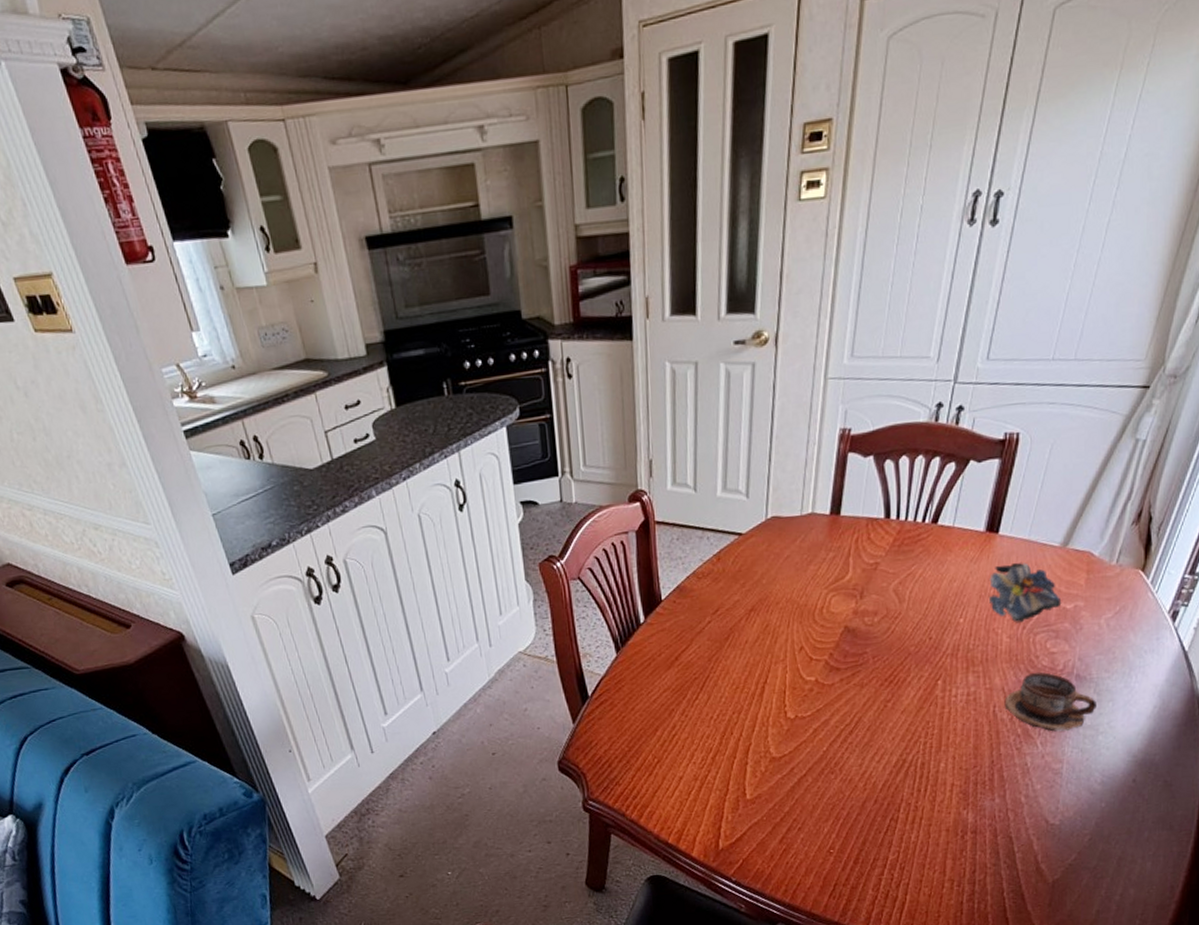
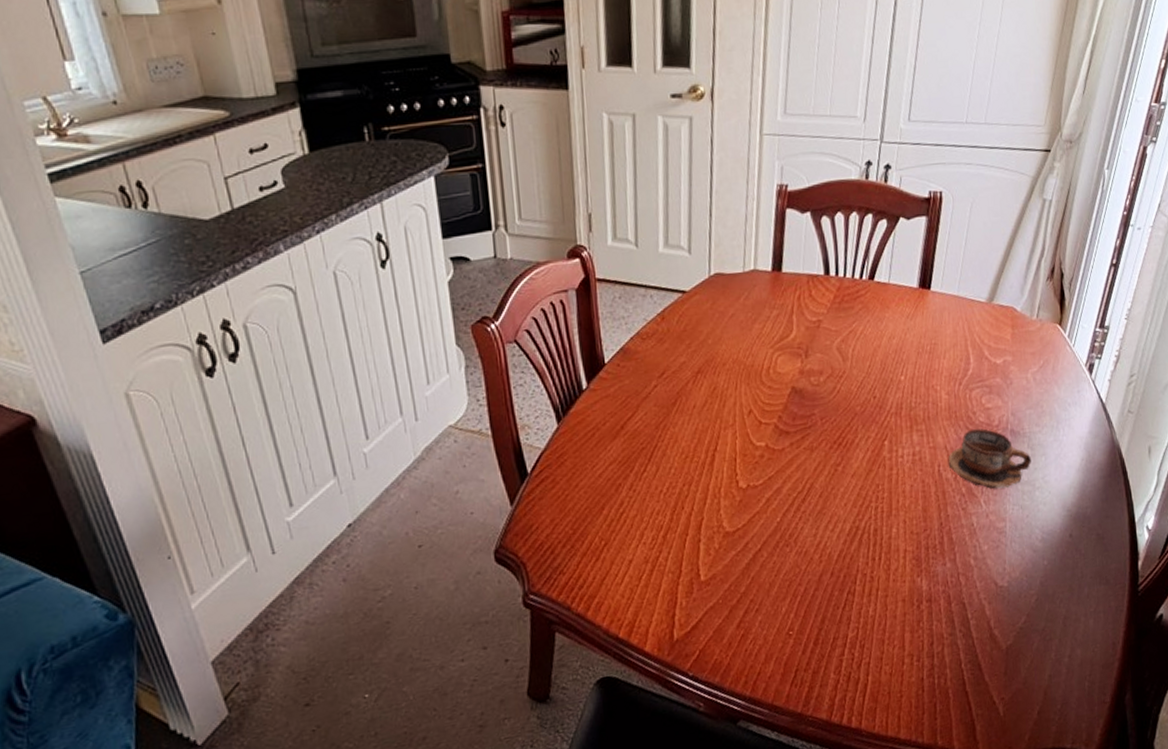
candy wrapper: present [989,562,1062,623] -> none [925,318,992,379]

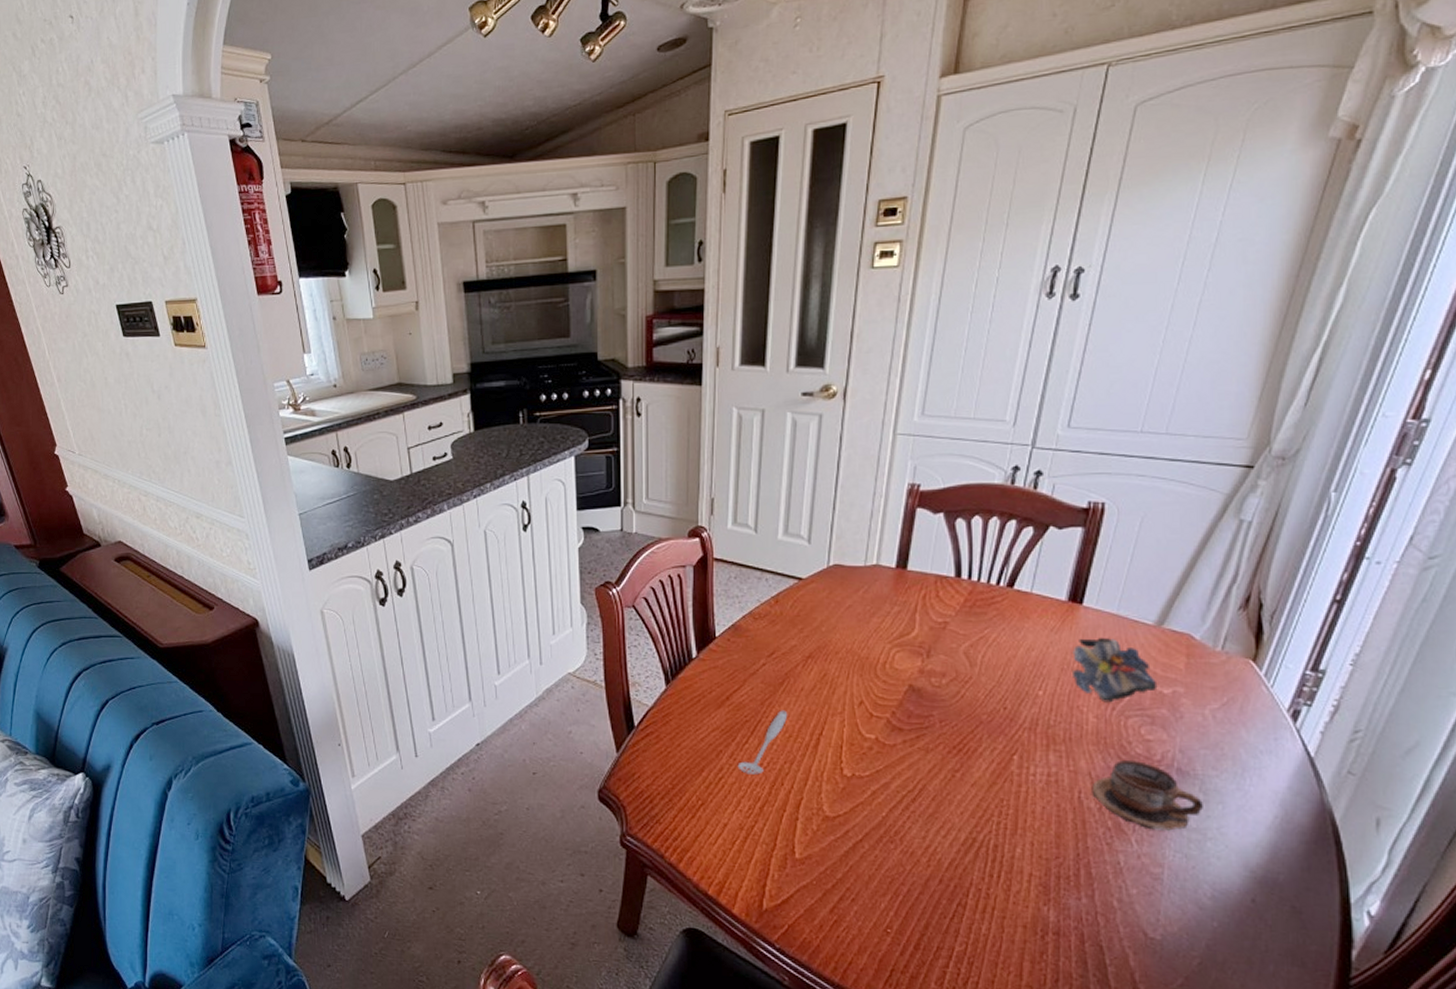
spoon: none [637,431,683,504] -> present [737,710,788,775]
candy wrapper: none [925,318,992,379] -> present [1072,637,1158,703]

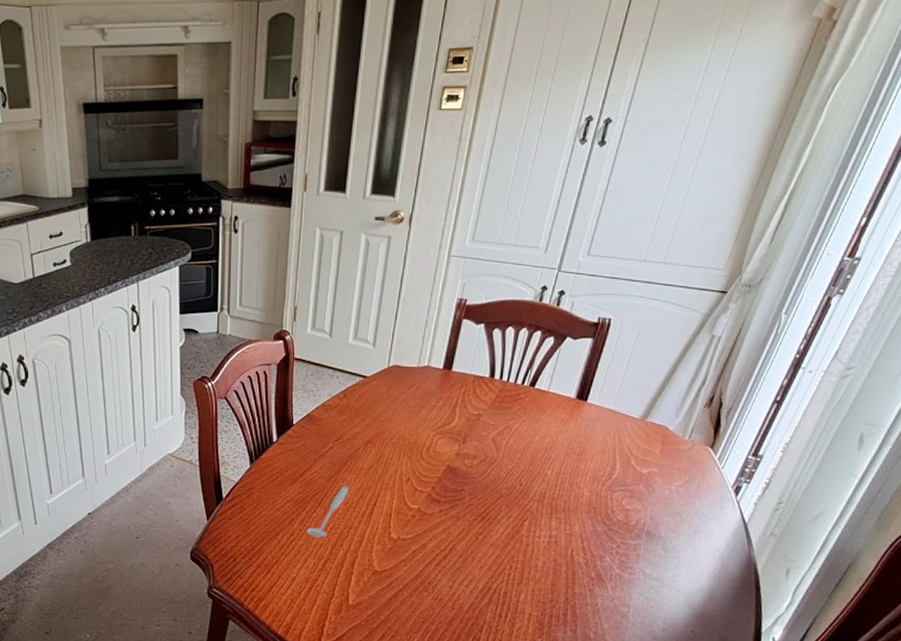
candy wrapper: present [1072,637,1158,703] -> none [575,428,638,480]
cup: present [1091,759,1203,832] -> none [581,524,663,581]

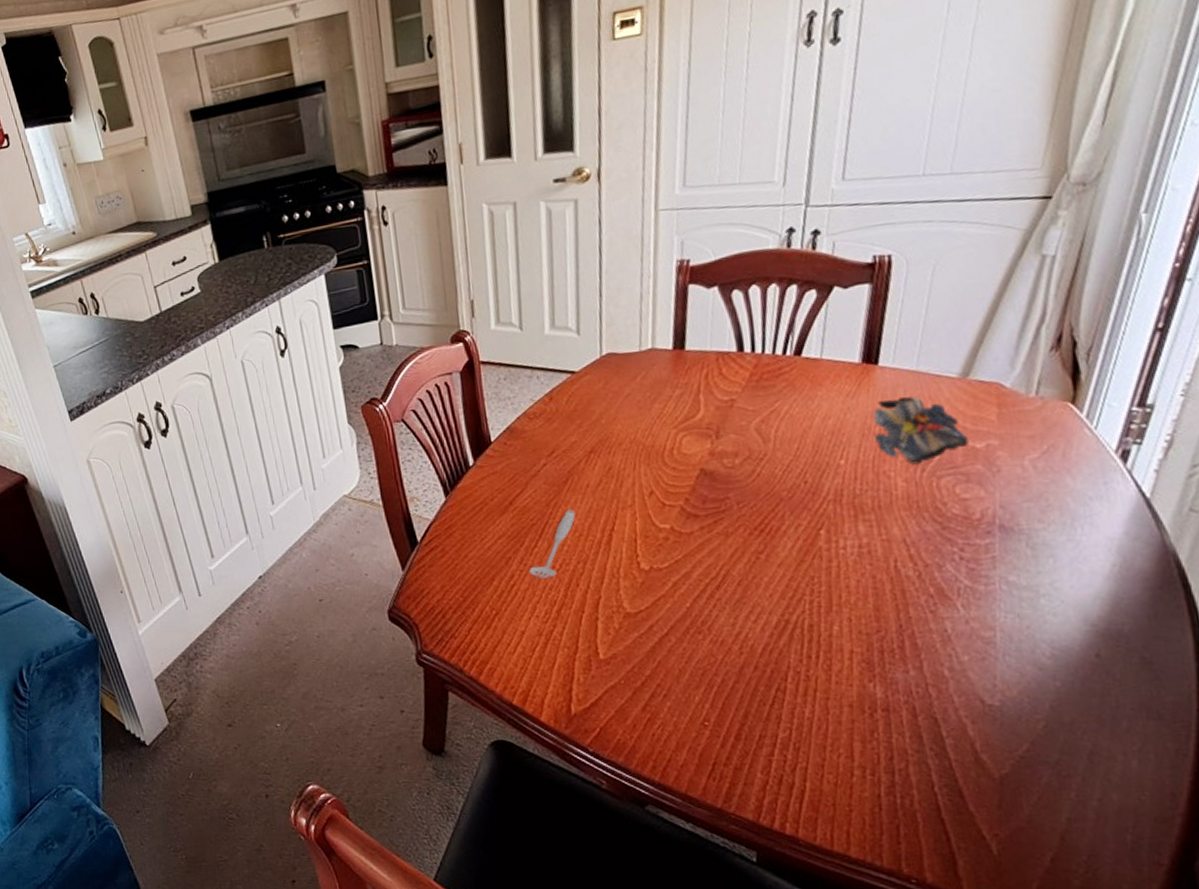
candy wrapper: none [575,428,638,480] -> present [872,396,969,465]

